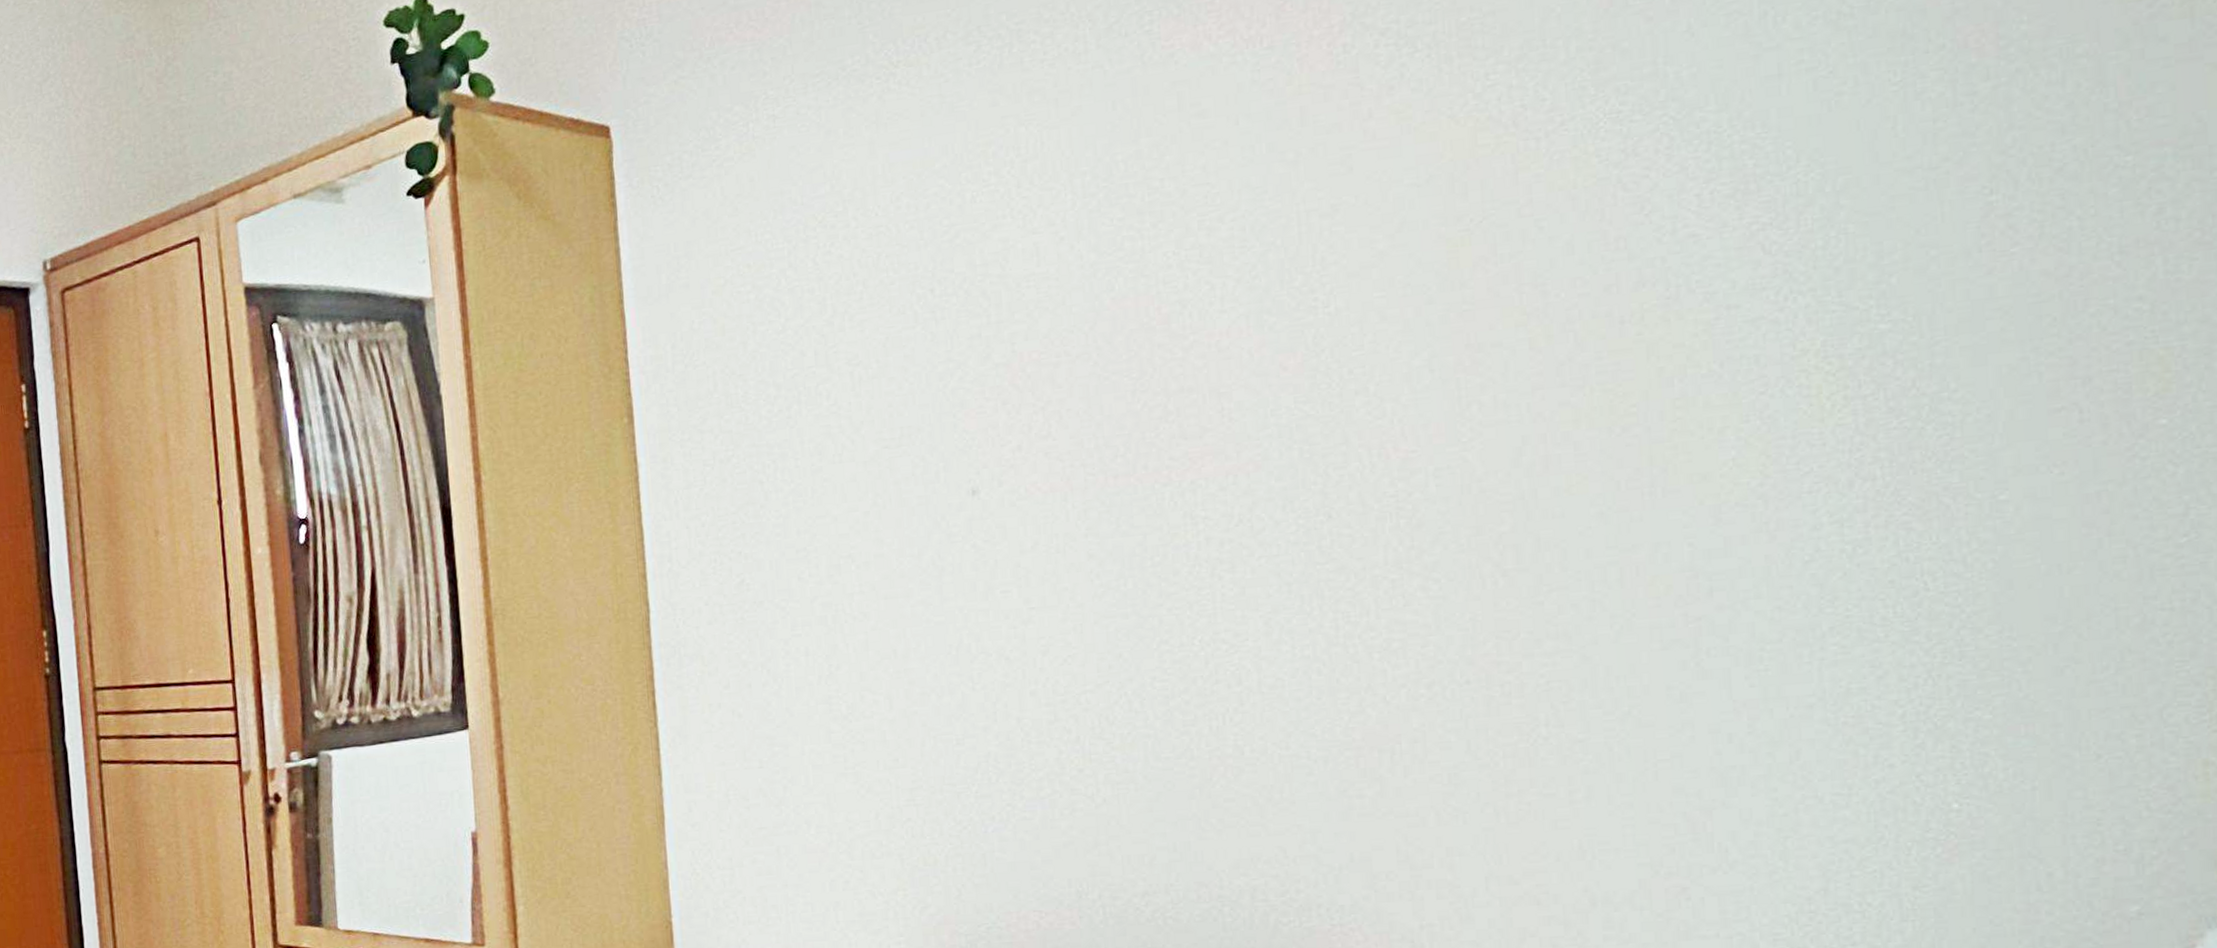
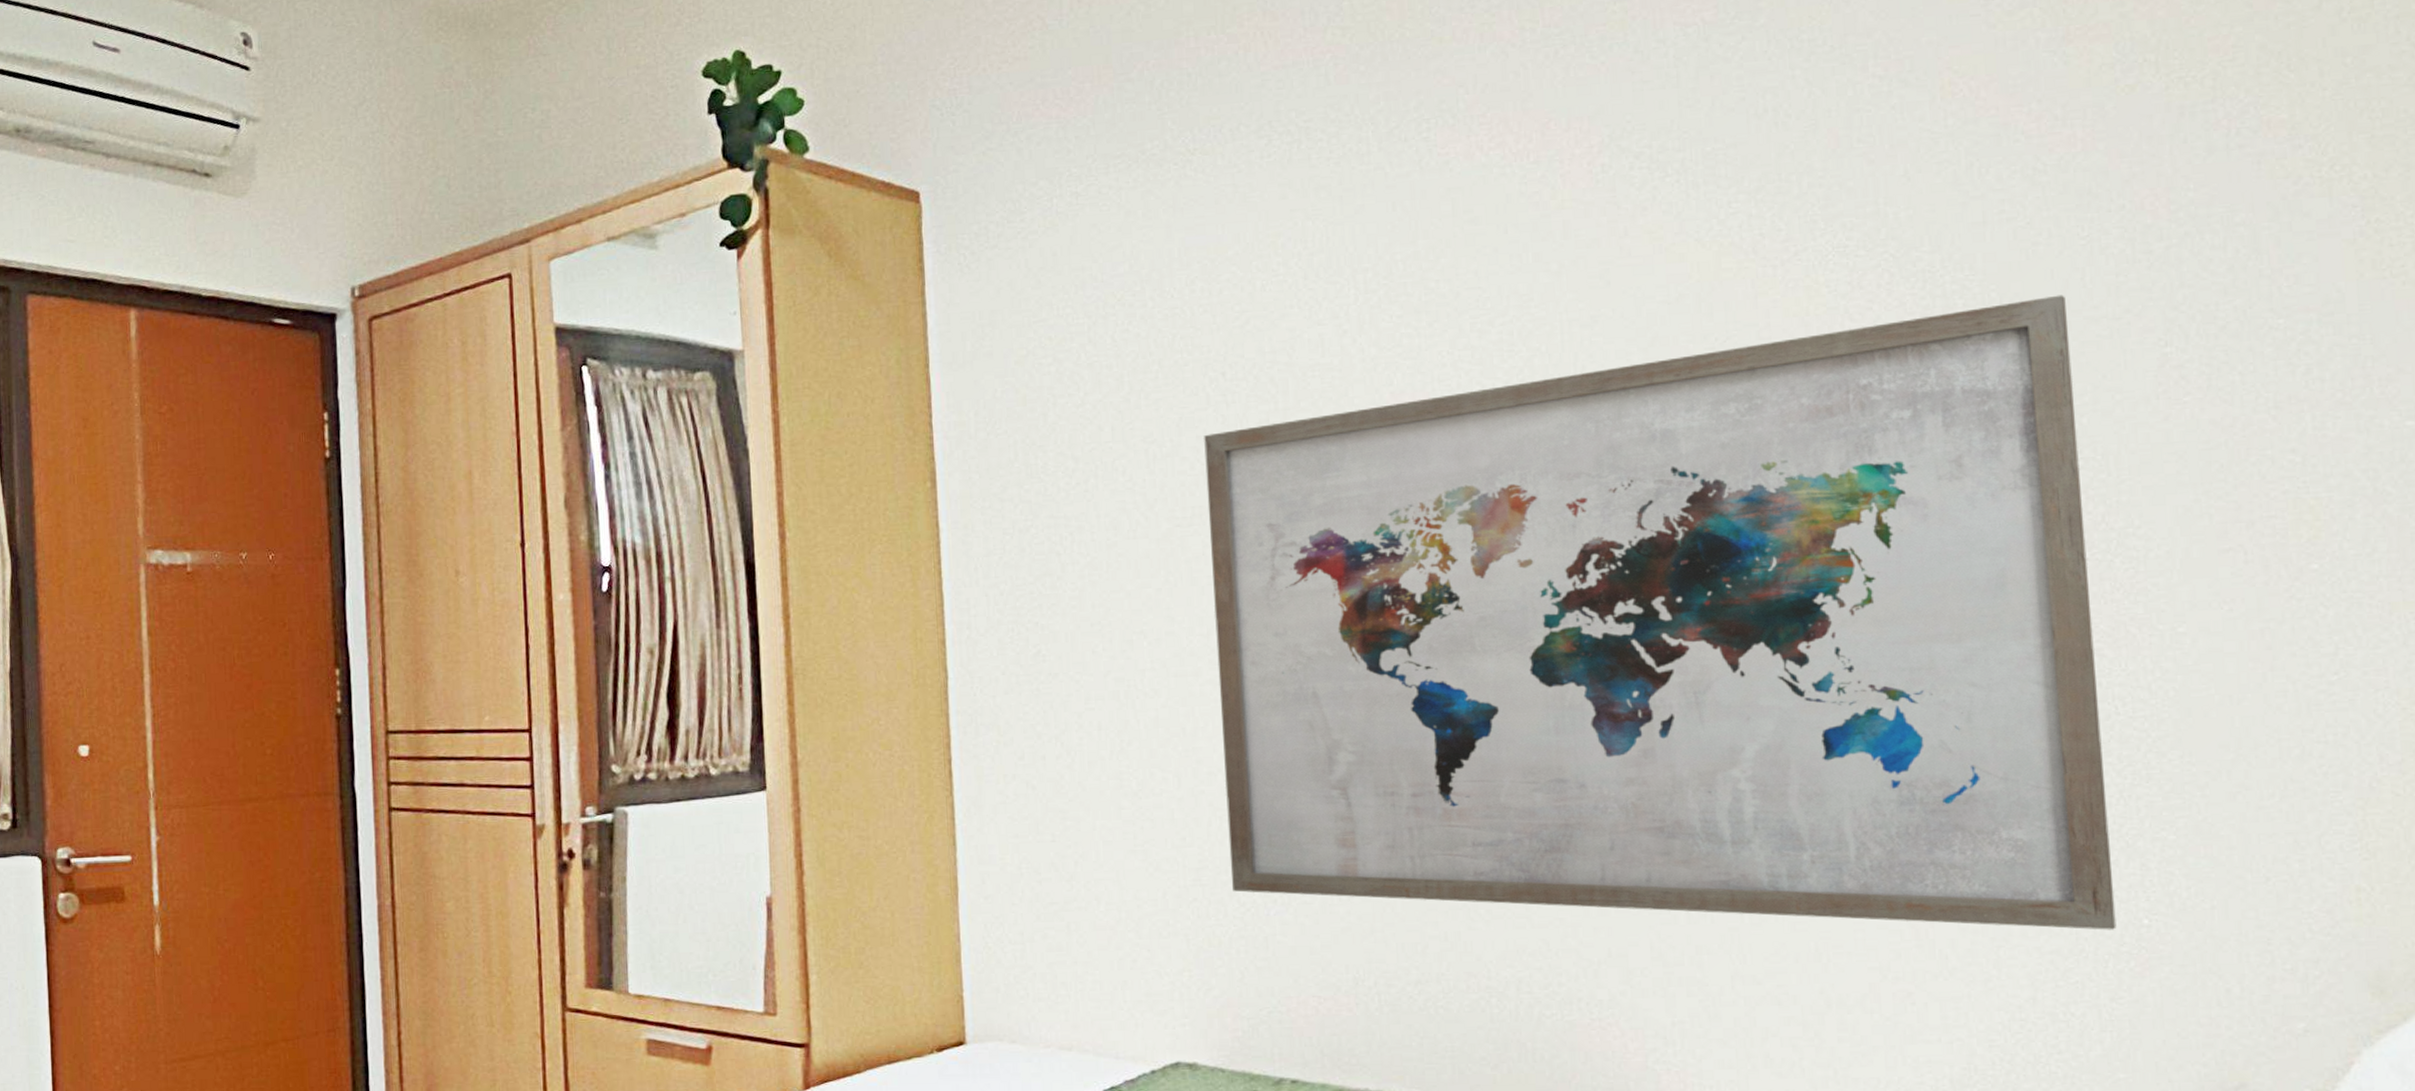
wall art: none [912,146,1921,817] -> present [1204,295,2117,930]

